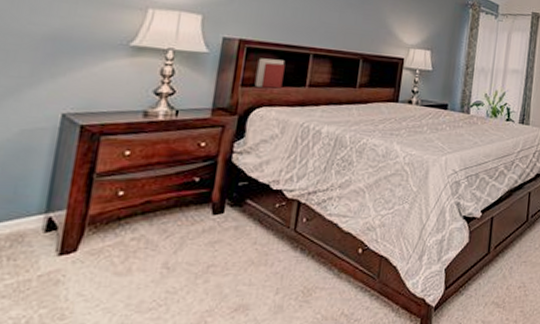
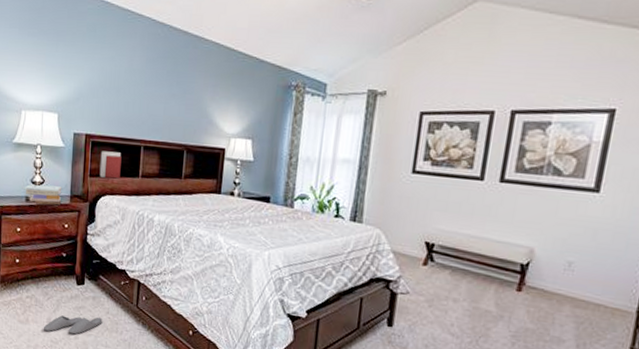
books: none [142,96,201,121] -> present [24,184,62,206]
slippers: none [156,250,247,279] -> present [44,315,103,335]

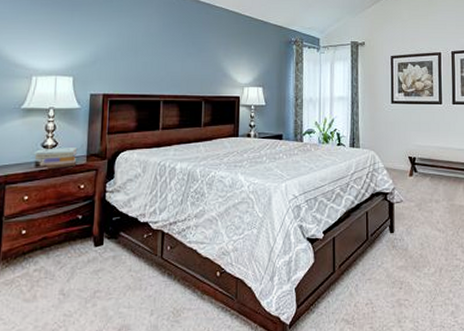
slippers: present [44,315,103,335] -> none [55,277,124,304]
books: present [99,151,122,179] -> none [118,108,141,134]

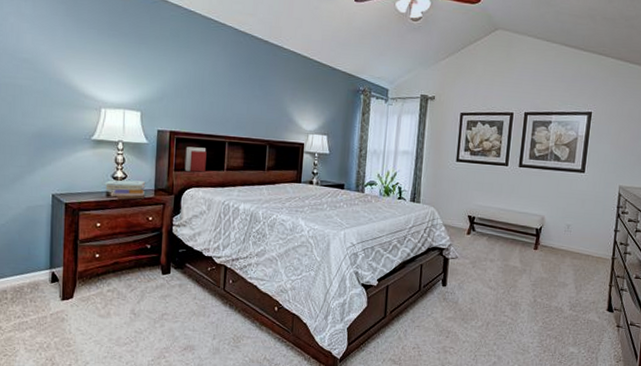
books: none [118,108,141,134] -> present [184,146,207,173]

